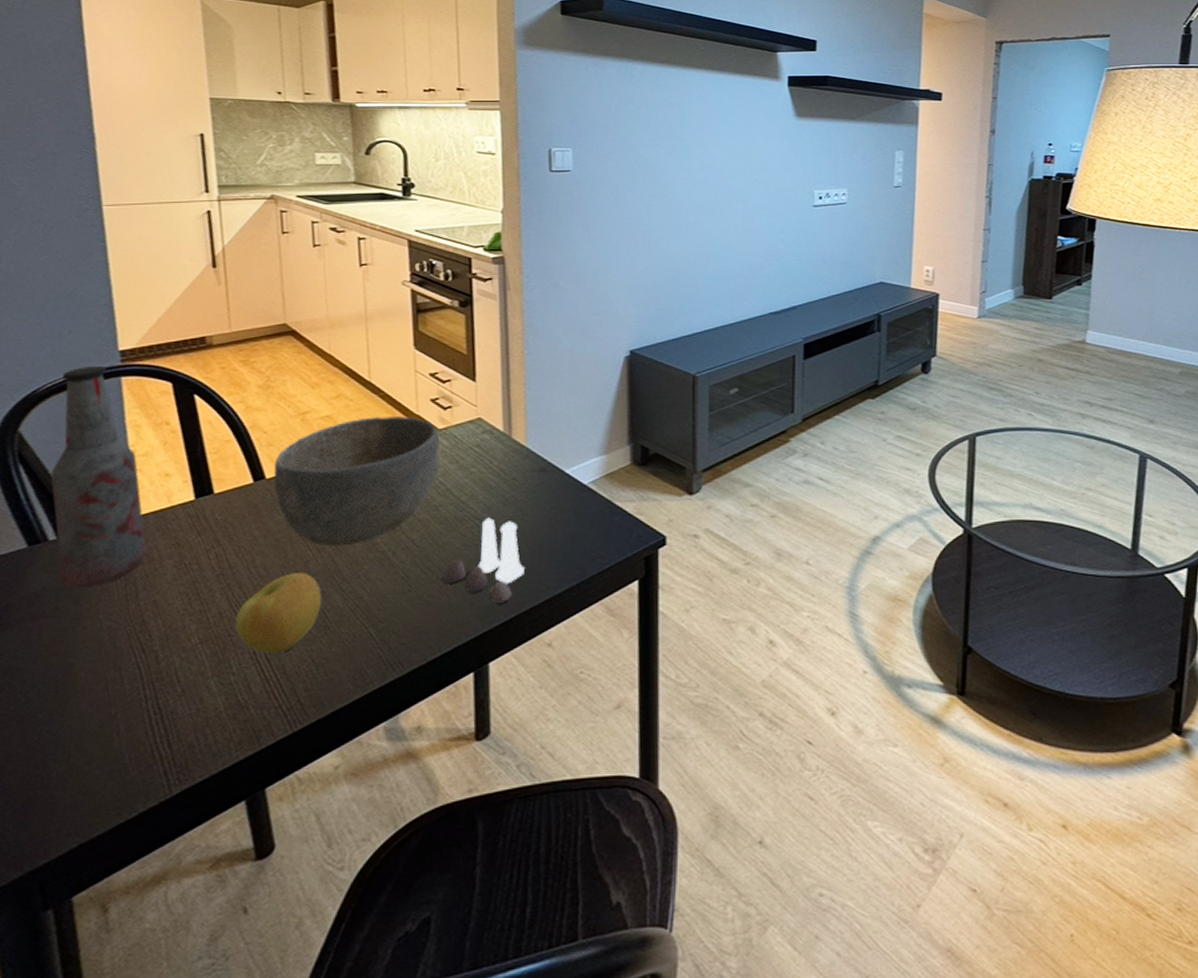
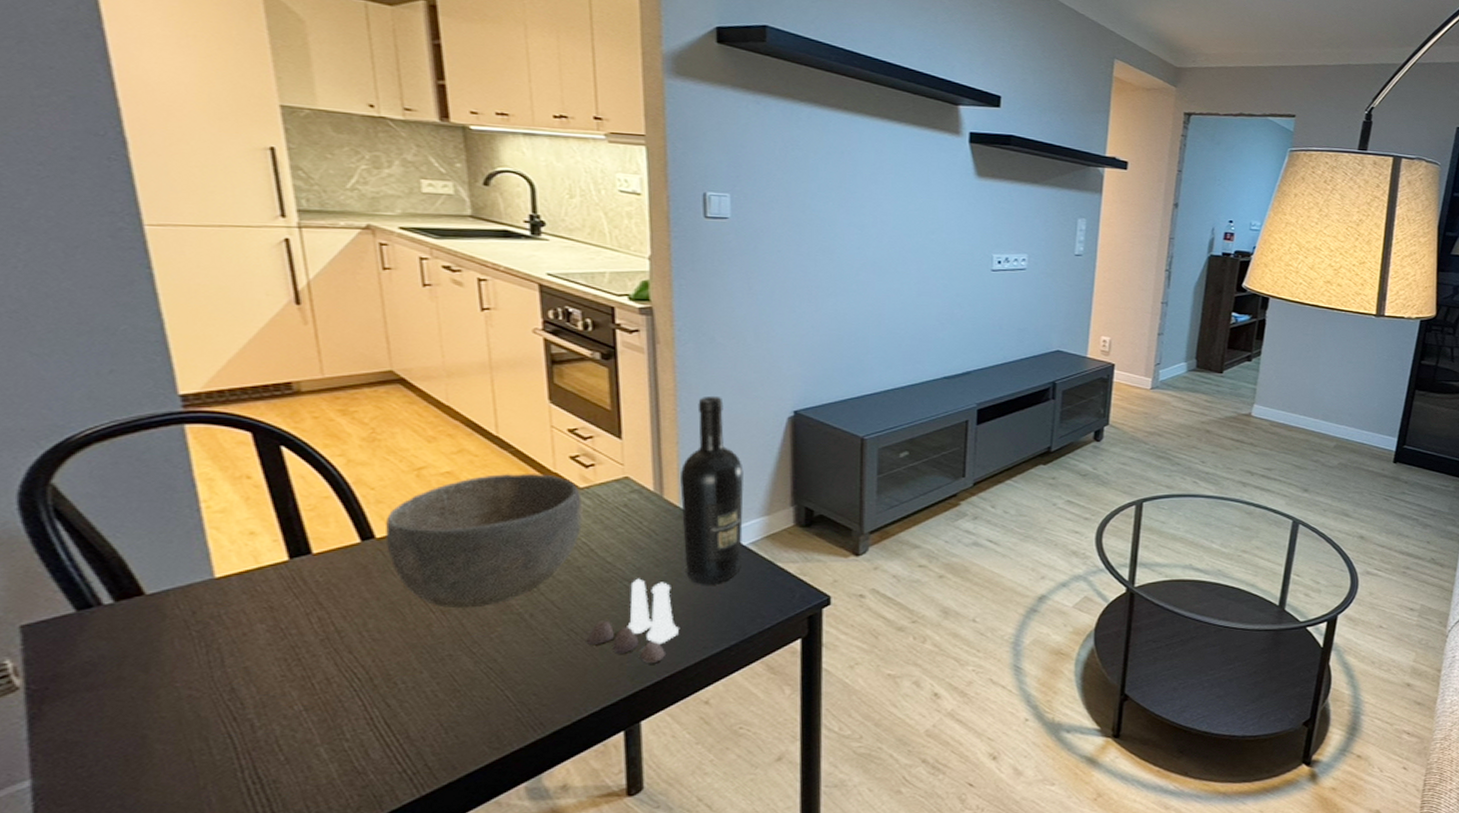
bottle: present [50,365,147,587] -> none [99,410,232,655]
apple: present [235,573,322,654] -> none [346,636,450,720]
wine bottle: none [527,338,584,524] -> present [680,395,744,585]

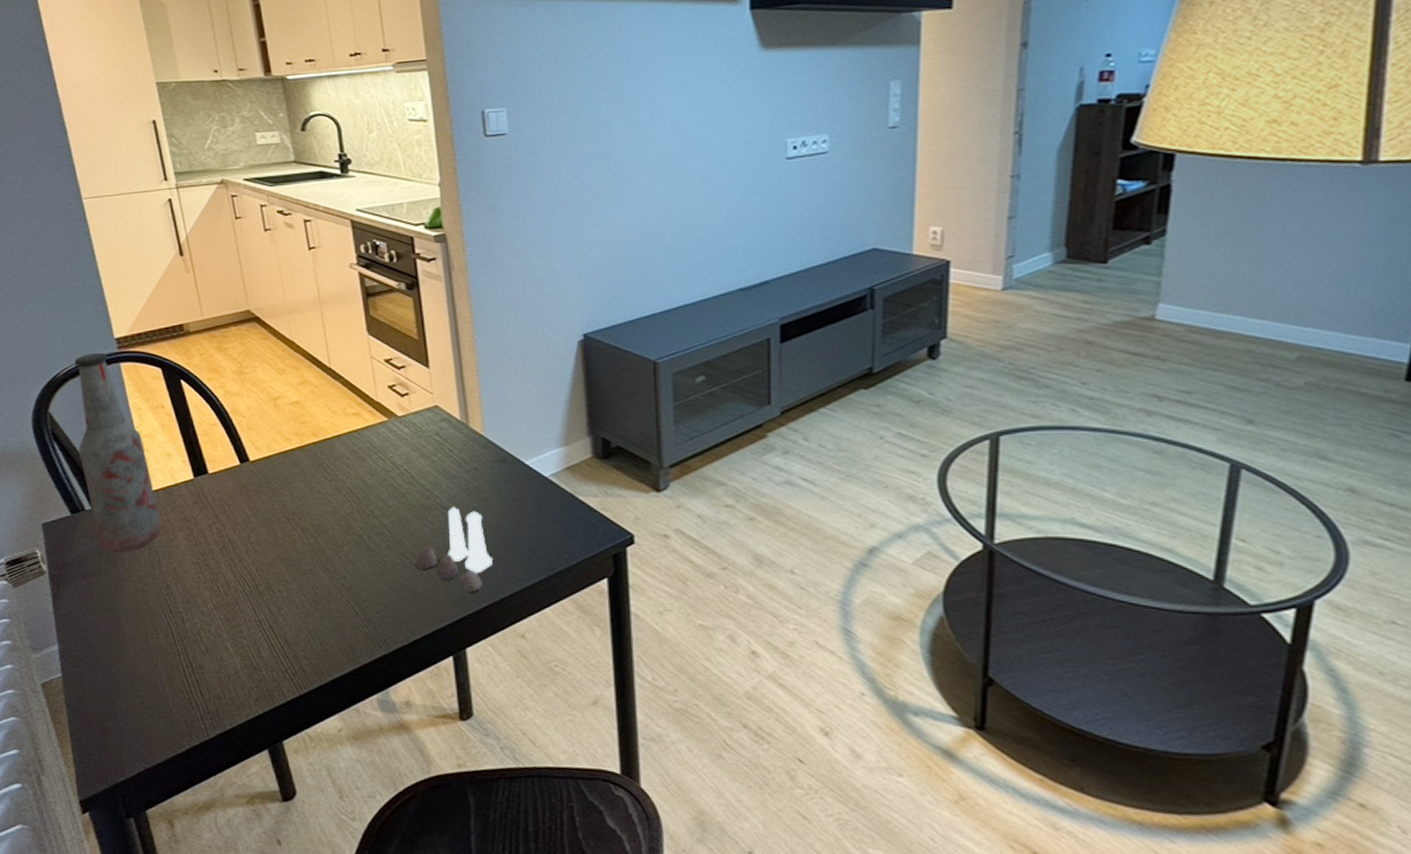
bottle: none [99,410,232,655] -> present [75,352,162,553]
bowl: present [385,474,583,609] -> none [256,403,403,528]
wine bottle: present [680,395,744,585] -> none [483,321,545,516]

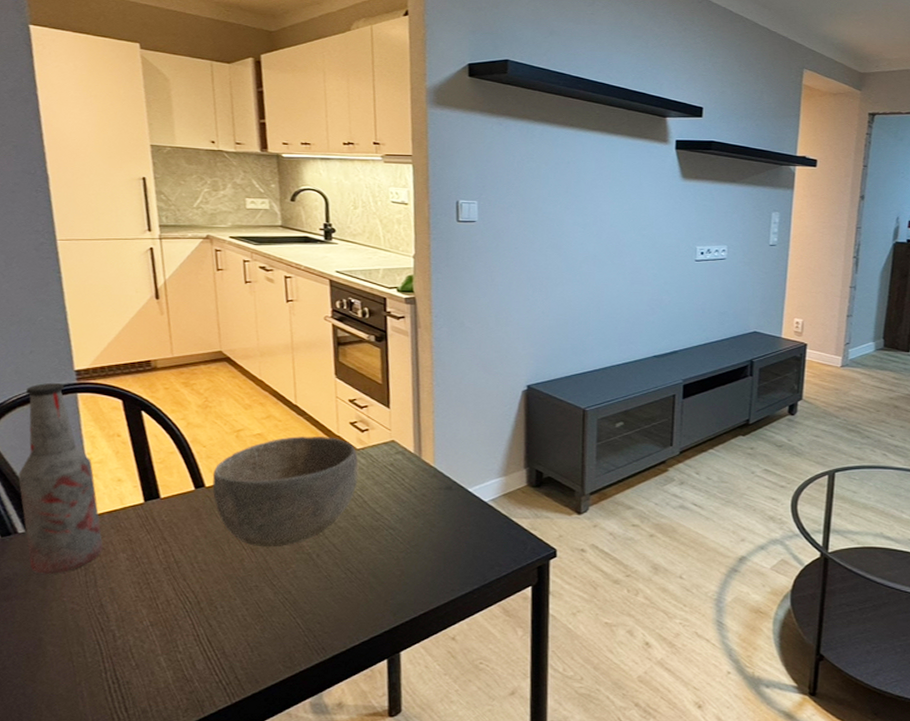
bowl: none [256,403,403,528] -> present [212,436,359,548]
salt and pepper shaker set: present [414,506,493,593] -> none [359,527,432,602]

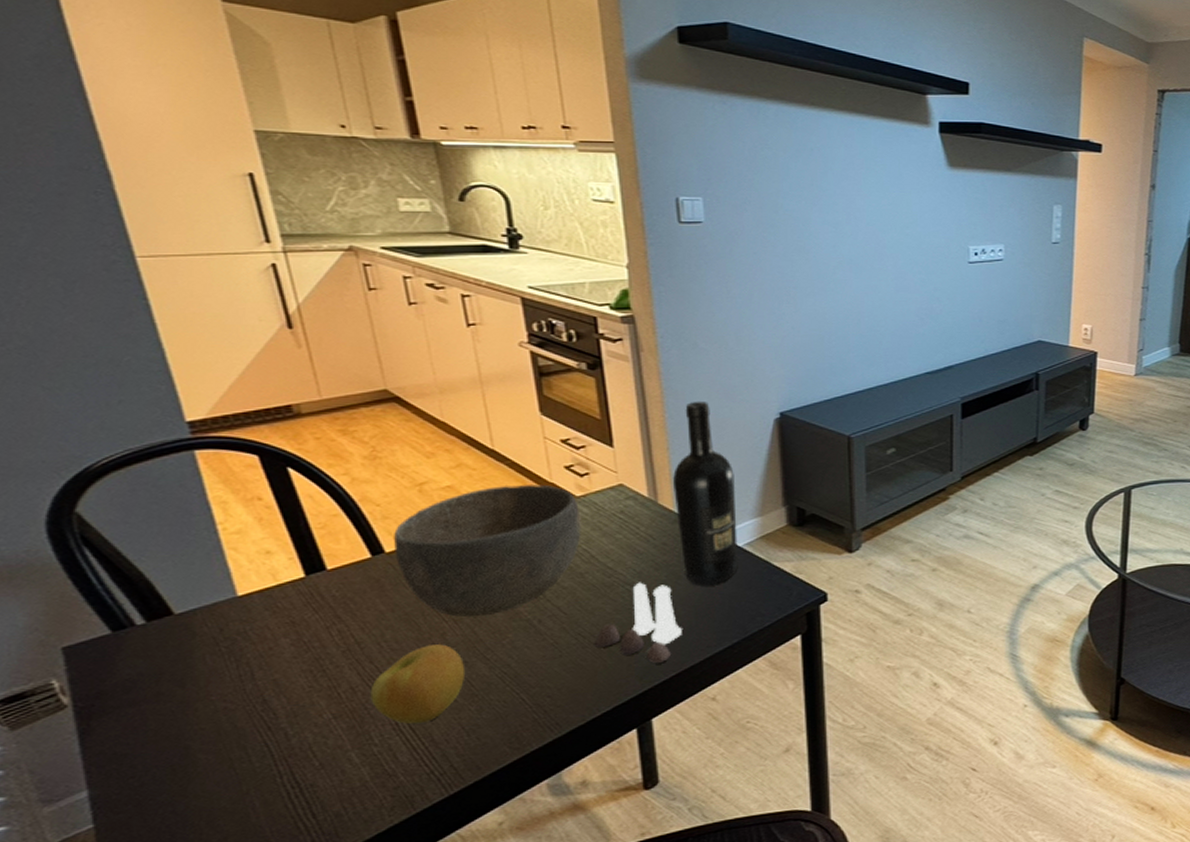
bottle: present [18,382,103,574] -> none [120,438,257,671]
apple: none [180,569,256,637] -> present [370,644,466,725]
salt and pepper shaker set: none [359,527,432,602] -> present [594,582,682,664]
wine bottle: none [435,372,486,535] -> present [673,400,738,586]

